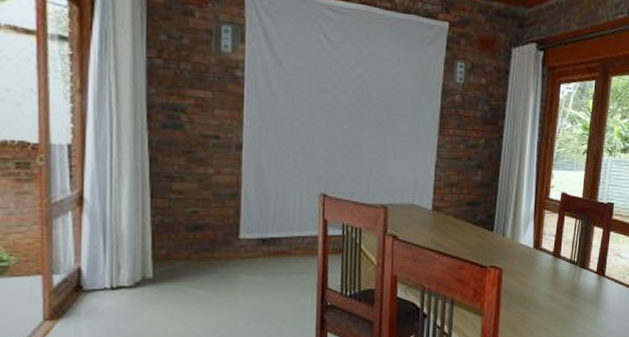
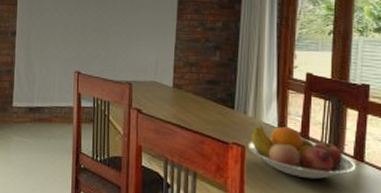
fruit bowl: none [504,247,598,296] -> present [247,126,357,180]

